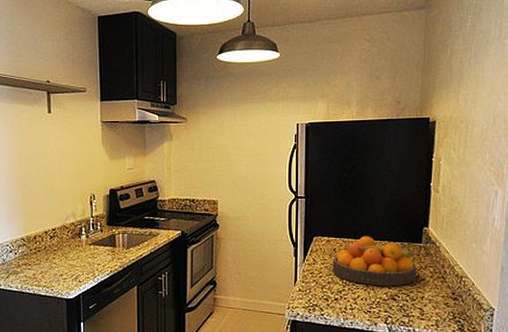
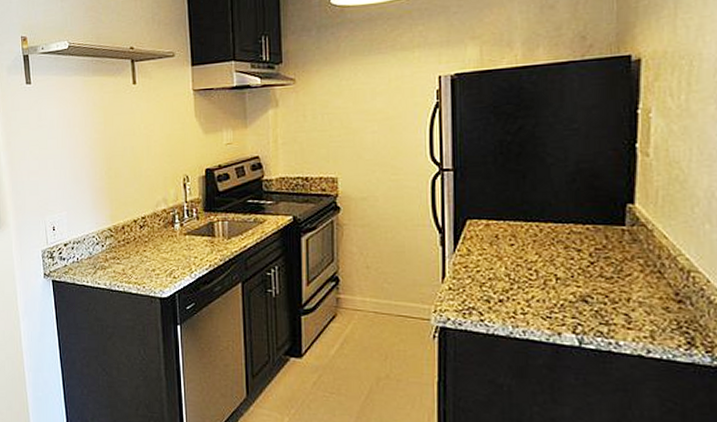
fruit bowl: present [332,236,420,286] -> none [494,217,622,284]

